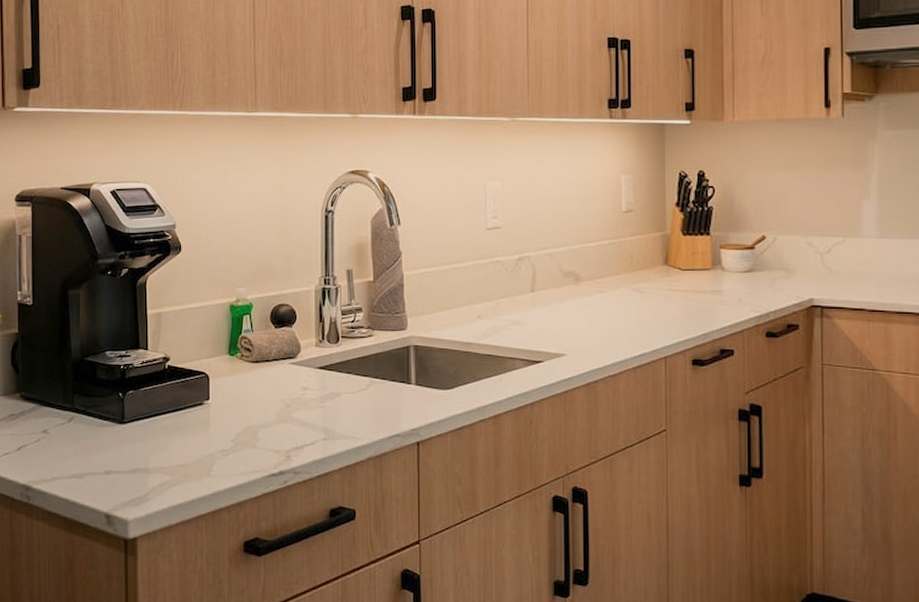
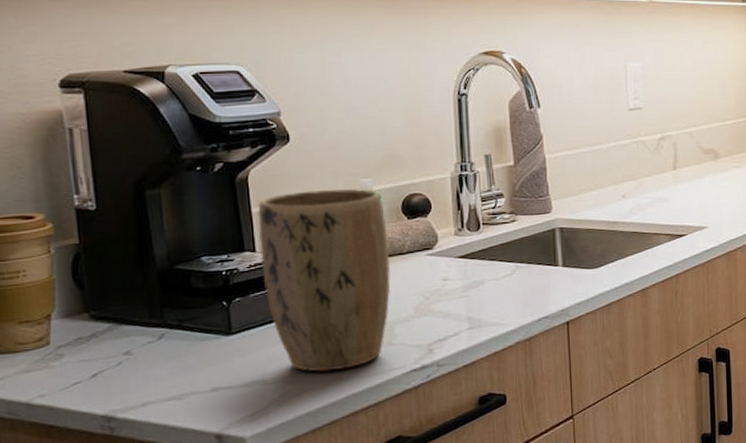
plant pot: none [152,297,258,467] -> present [258,189,391,372]

